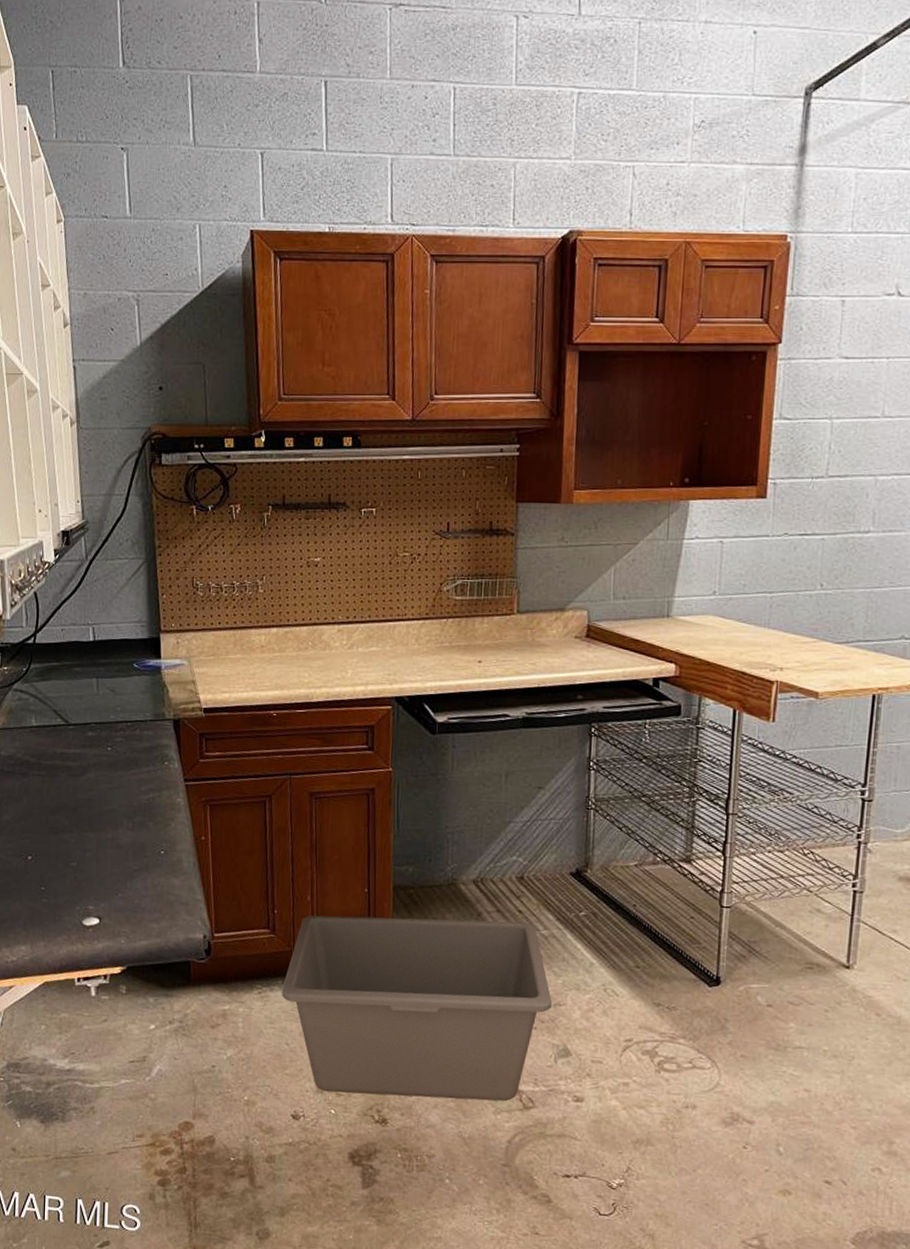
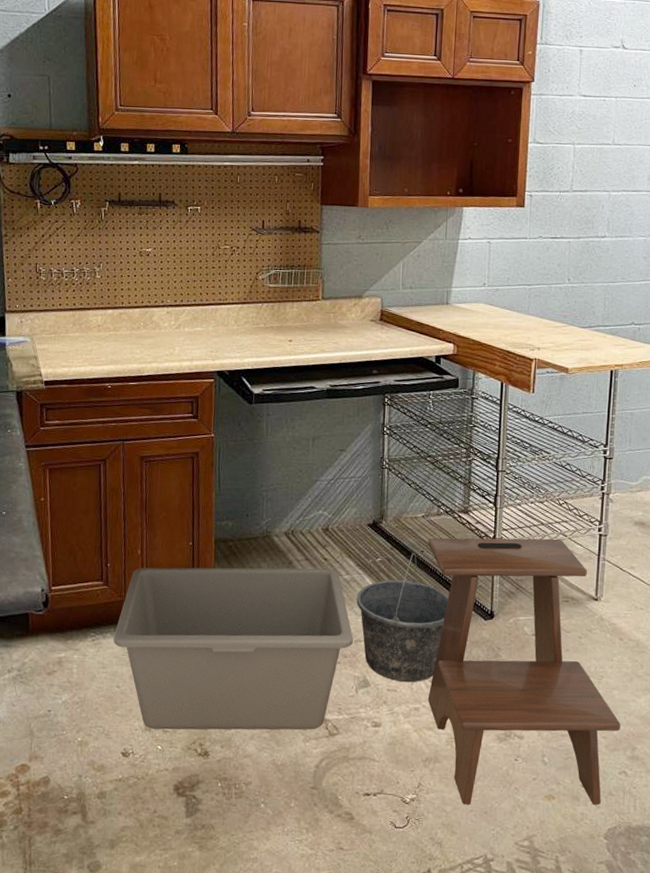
bucket: none [555,907,666,1054] -> present [356,553,449,683]
step stool: none [639,890,875,1205] -> present [427,538,621,805]

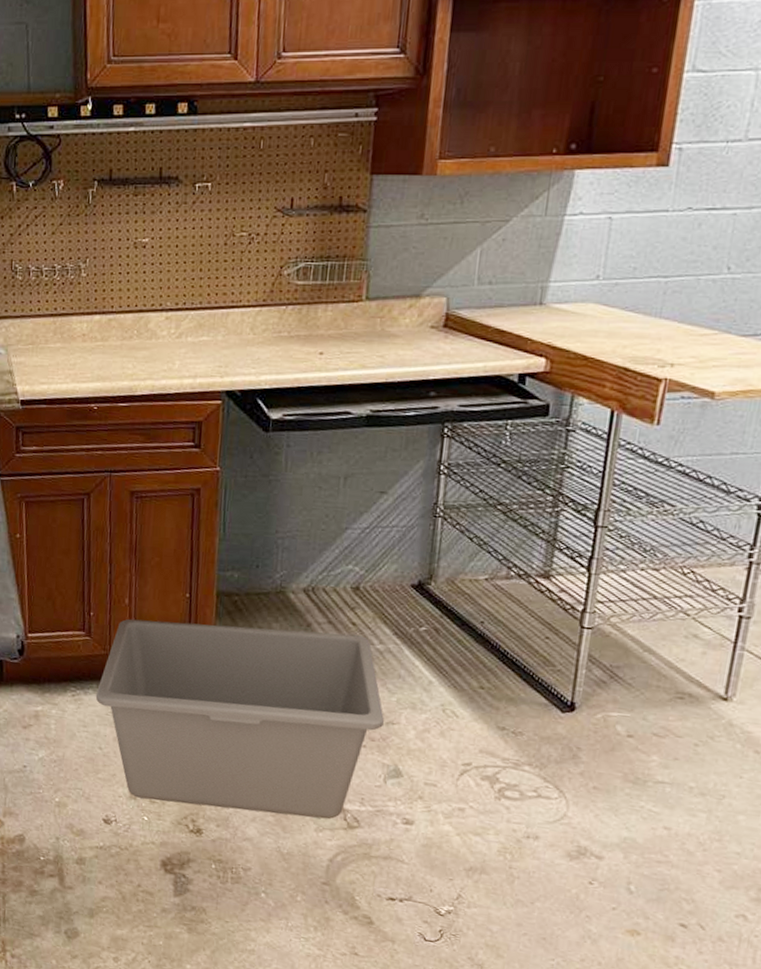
bucket: present [356,553,449,683] -> none [390,623,514,778]
step stool: present [427,538,621,805] -> none [476,606,745,951]

